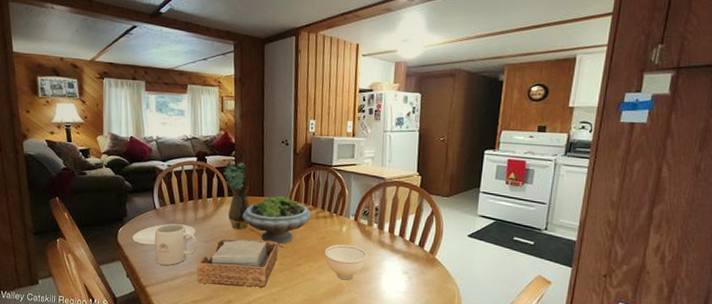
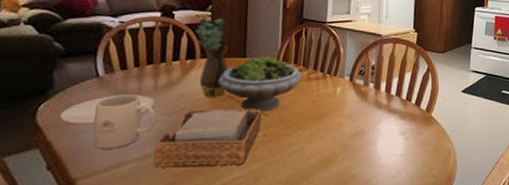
bowl: present [324,244,368,280] -> none [316,107,363,148]

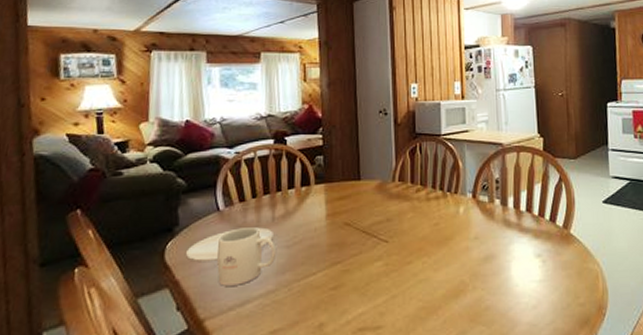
napkin holder: present [153,108,262,168] -> none [276,235,382,305]
vase: present [194,15,229,97] -> none [307,138,344,225]
planter: present [218,56,302,112] -> none [335,176,420,238]

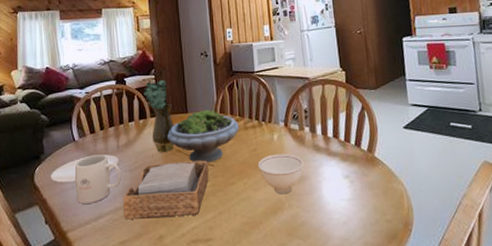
napkin holder: none [276,235,382,305] -> present [123,160,209,219]
vase: none [307,138,344,225] -> present [143,78,175,152]
planter: none [335,176,420,238] -> present [167,109,239,163]
bowl: none [439,229,492,275] -> present [257,153,304,195]

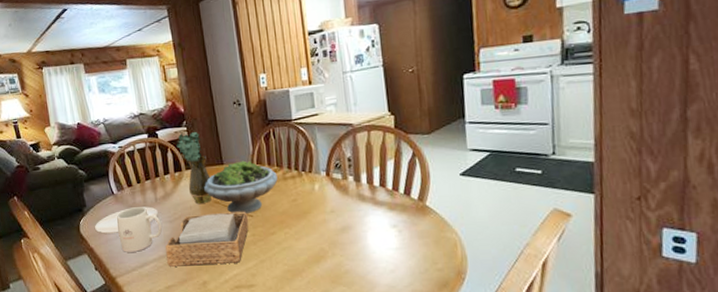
bowl: present [257,153,304,195] -> none [298,203,348,244]

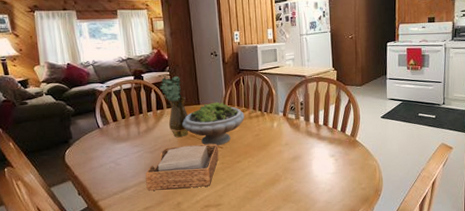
plate: present [95,206,158,235] -> none [80,139,140,164]
mug: present [116,207,163,252] -> none [101,139,144,179]

